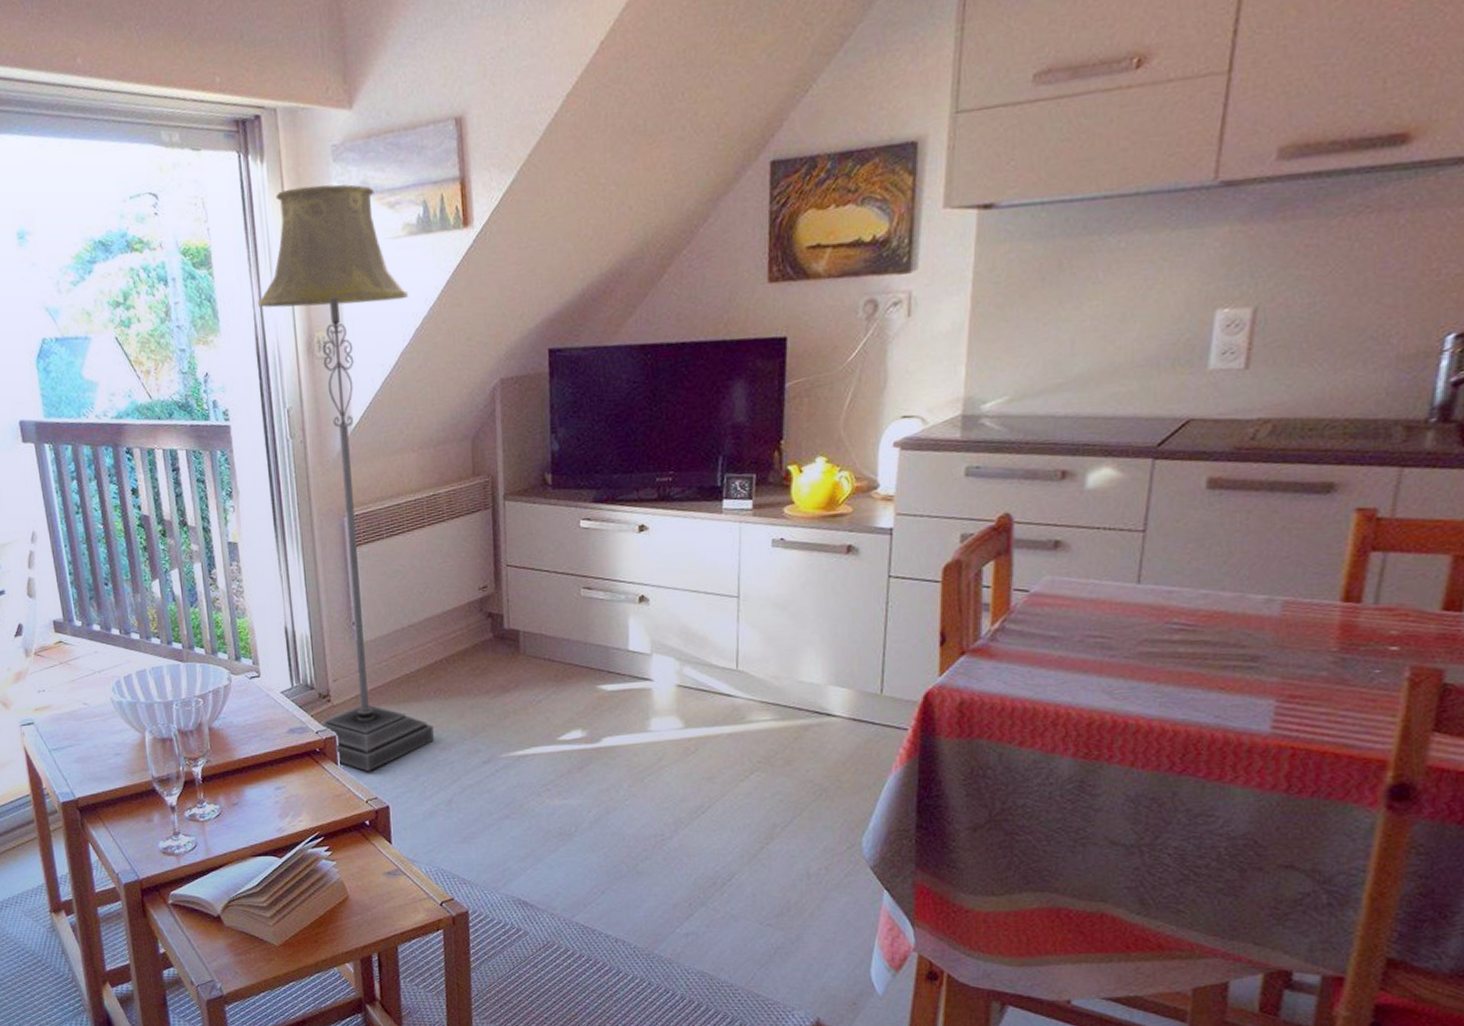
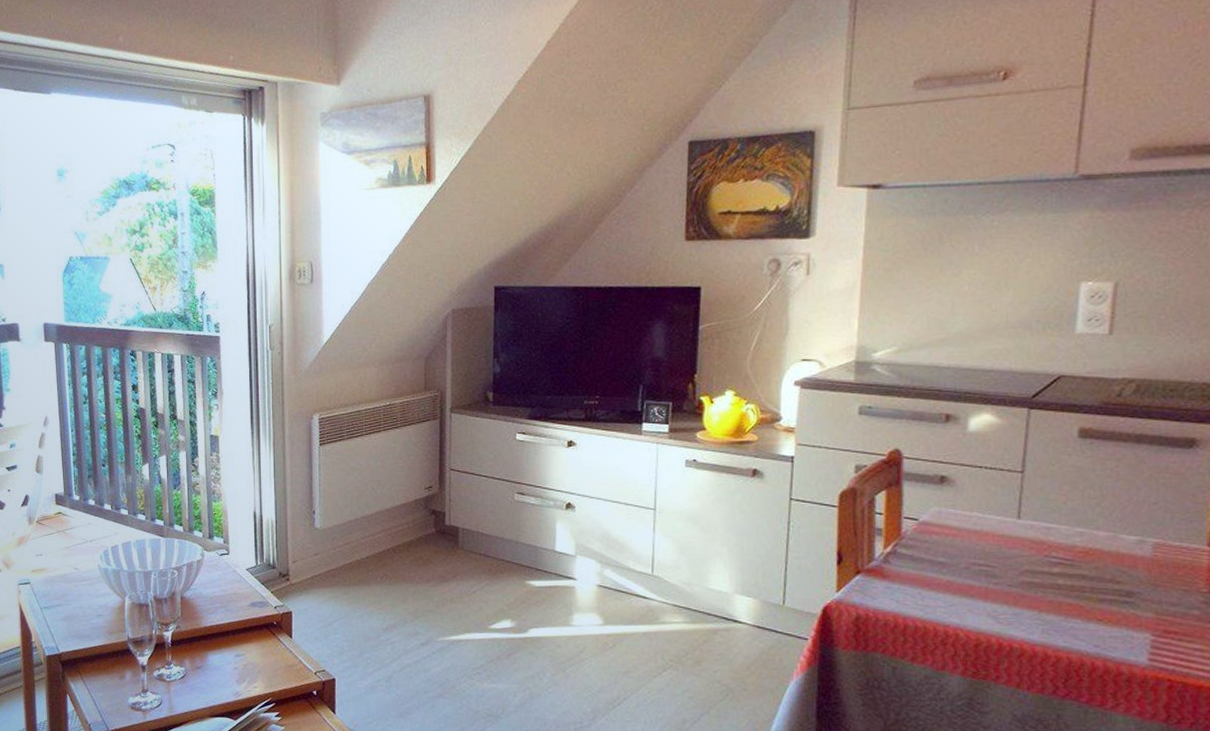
floor lamp: present [257,184,434,772] -> none [250,144,378,646]

